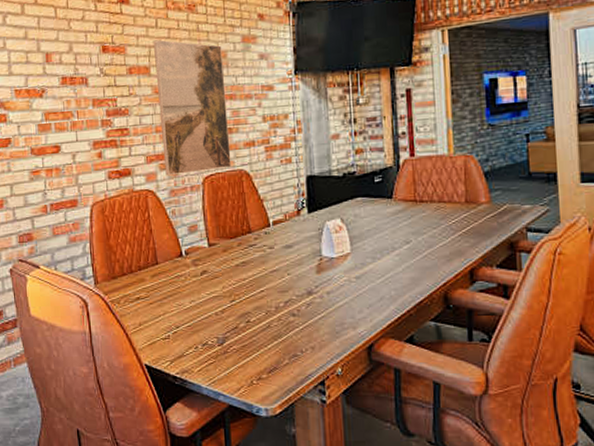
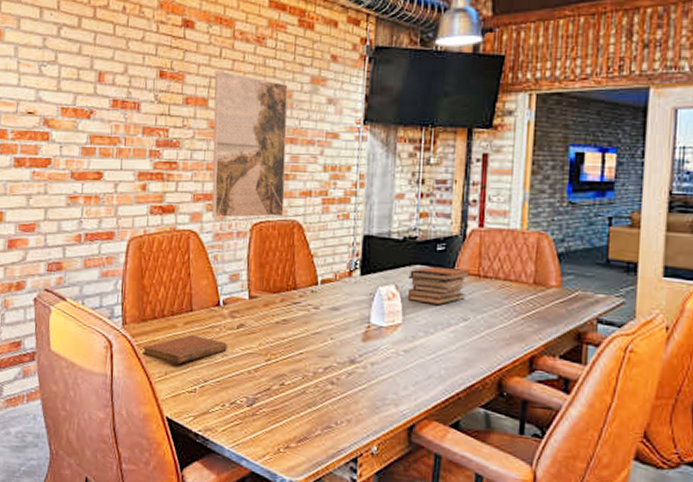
notebook: none [116,286,194,315] -> present [142,334,227,365]
book stack: none [351,196,407,232] -> present [407,266,470,305]

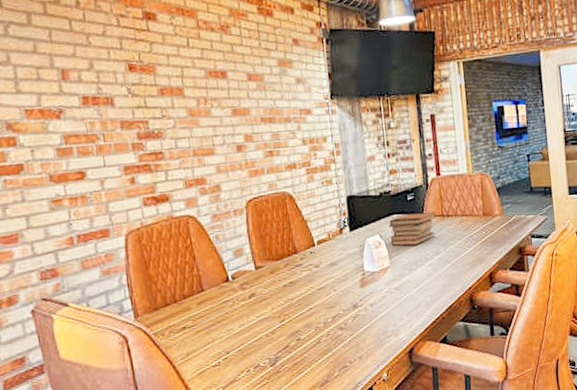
notebook: present [142,334,227,365] -> none [159,312,243,344]
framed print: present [212,71,288,218] -> none [185,60,274,201]

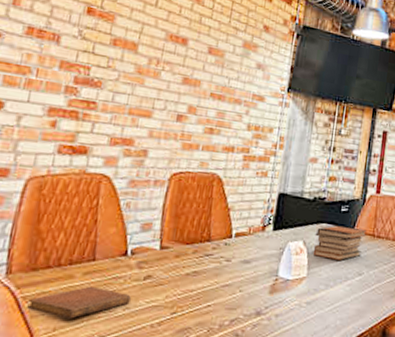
notebook: none [159,312,243,344] -> present [27,286,131,319]

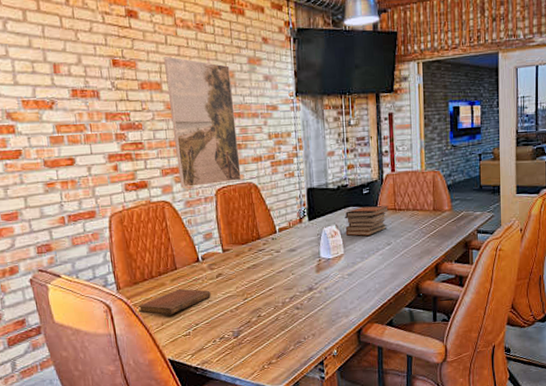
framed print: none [129,18,221,169] -> present [163,56,241,188]

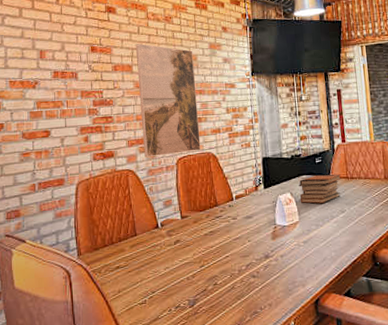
notebook: present [138,288,211,316] -> none [97,255,168,282]

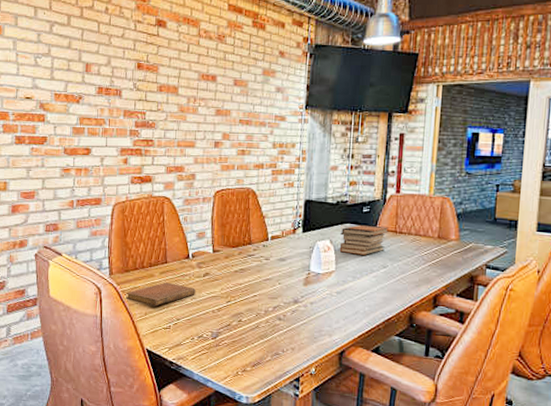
notebook: none [97,255,168,282] -> present [126,282,196,307]
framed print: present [135,43,201,158] -> none [182,63,244,187]

